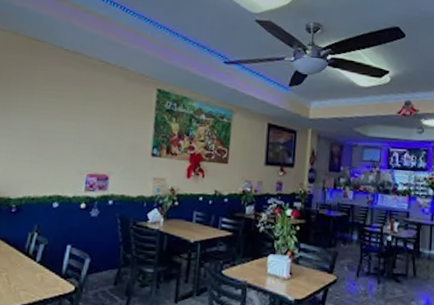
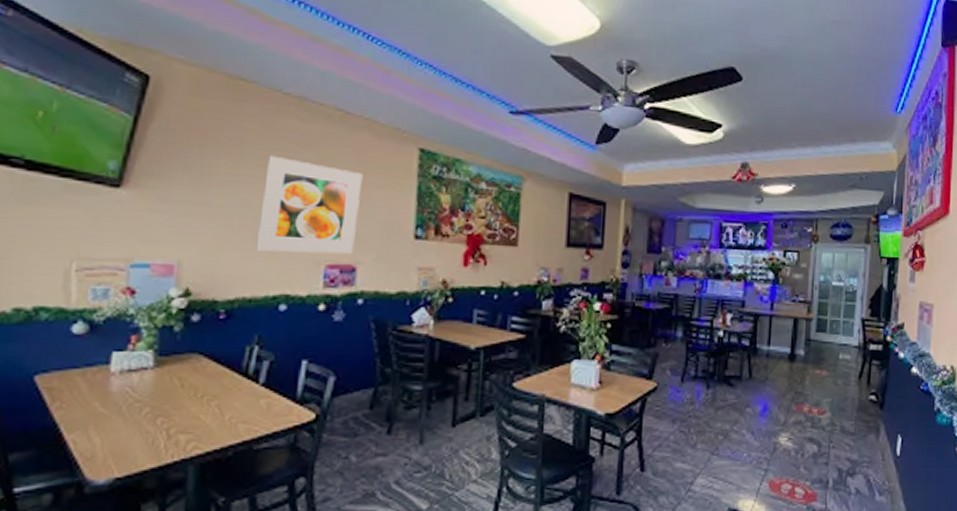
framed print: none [39,93,116,167] -> present [255,155,363,255]

